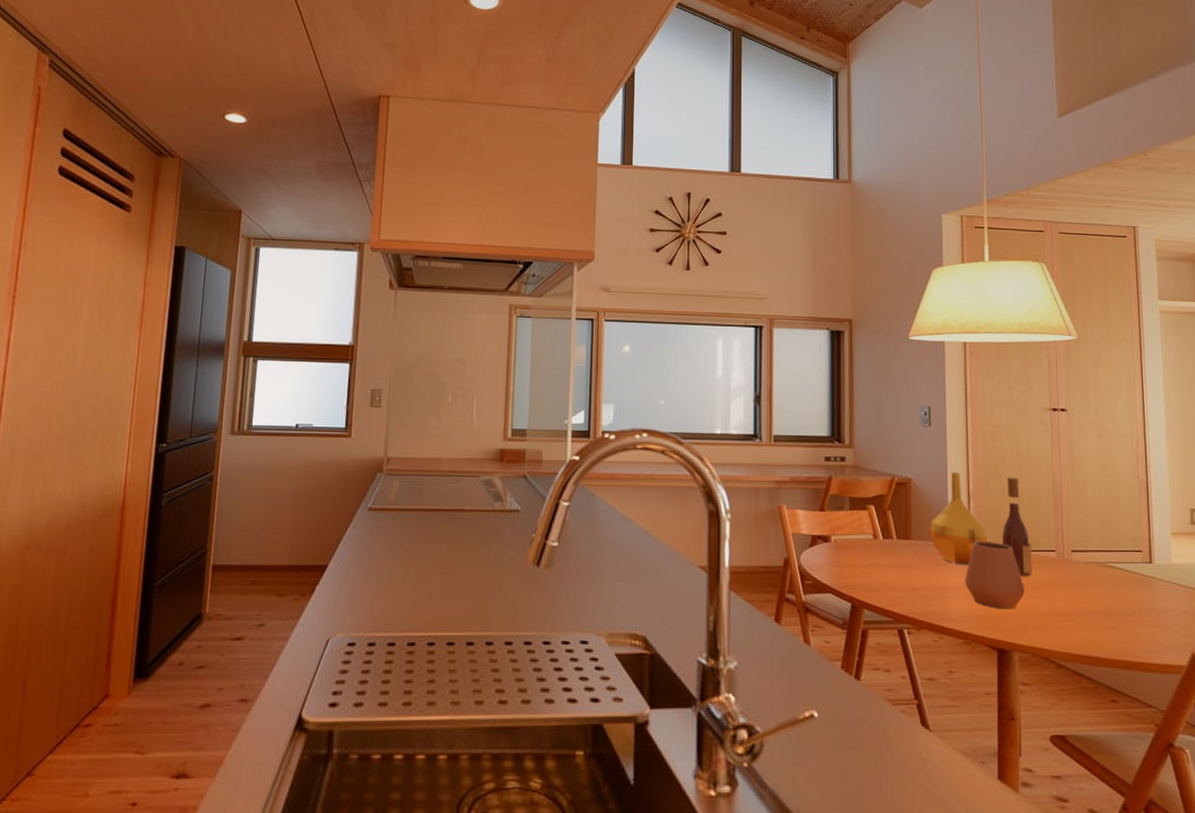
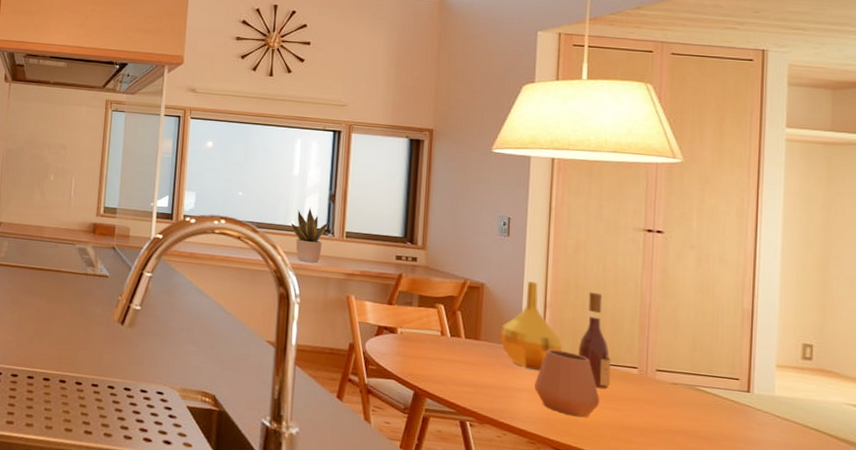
potted plant: none [717,411,757,473] -> present [291,207,330,263]

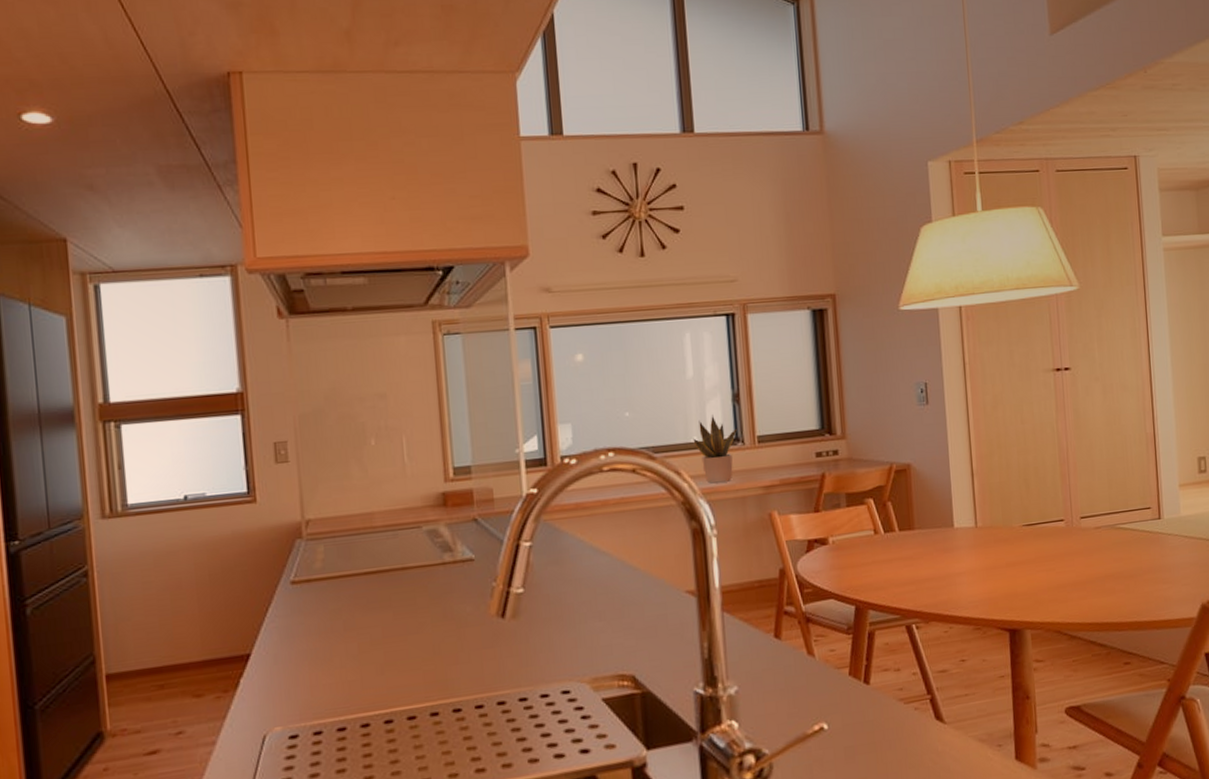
vase: present [499,281,563,370] -> none [932,450,995,548]
cup: present [534,349,600,418] -> none [972,519,1035,589]
wine bottle: present [579,292,611,390] -> none [1009,448,1042,552]

